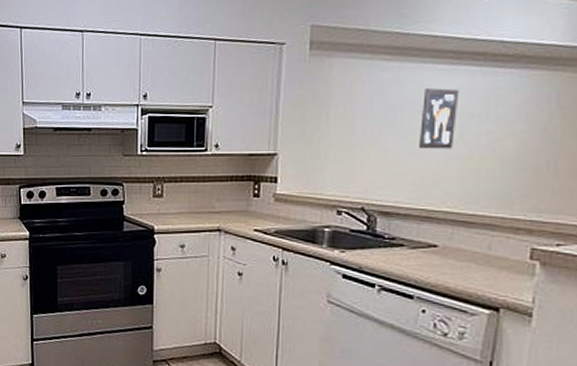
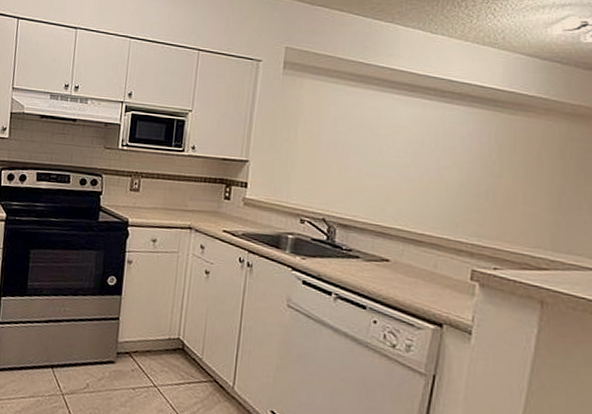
wall art: present [418,87,460,150] -> none [375,114,413,172]

